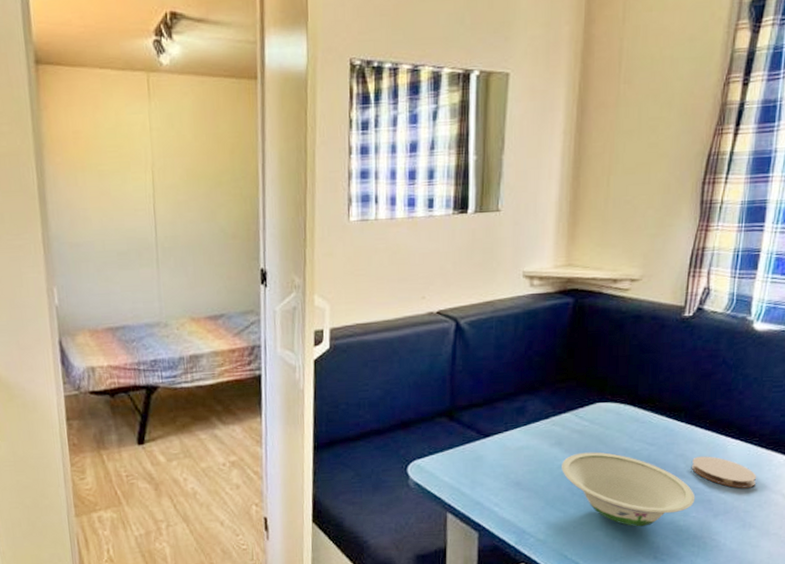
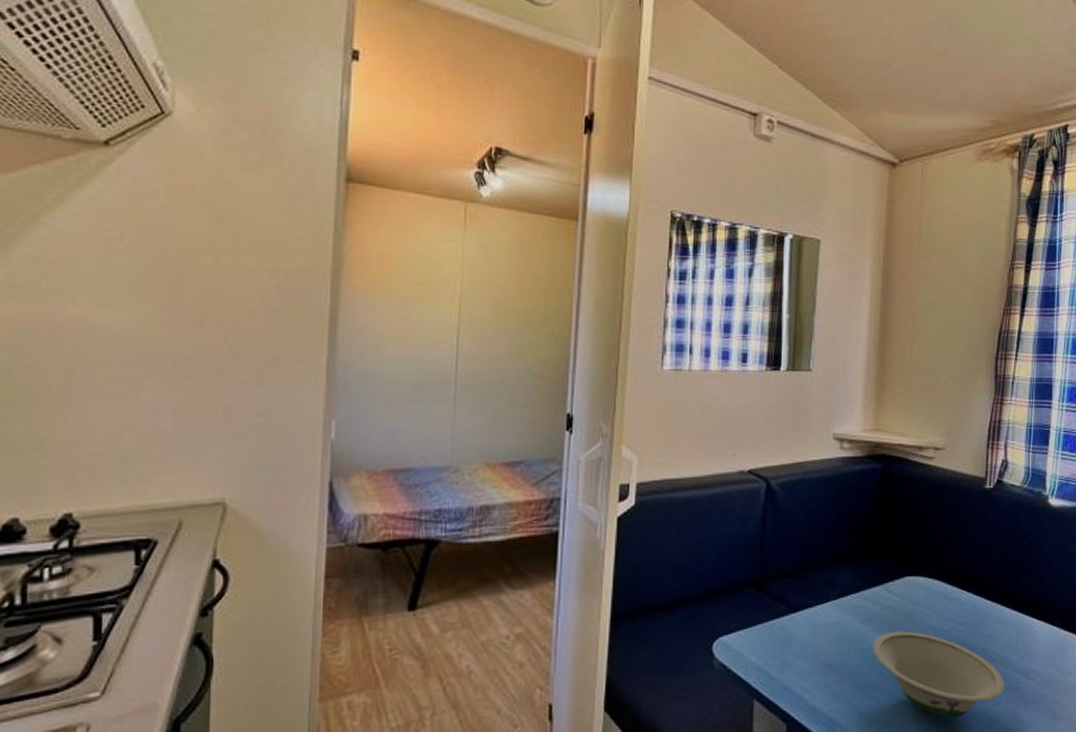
coaster: present [692,456,757,488] -> none [1000,638,1062,675]

